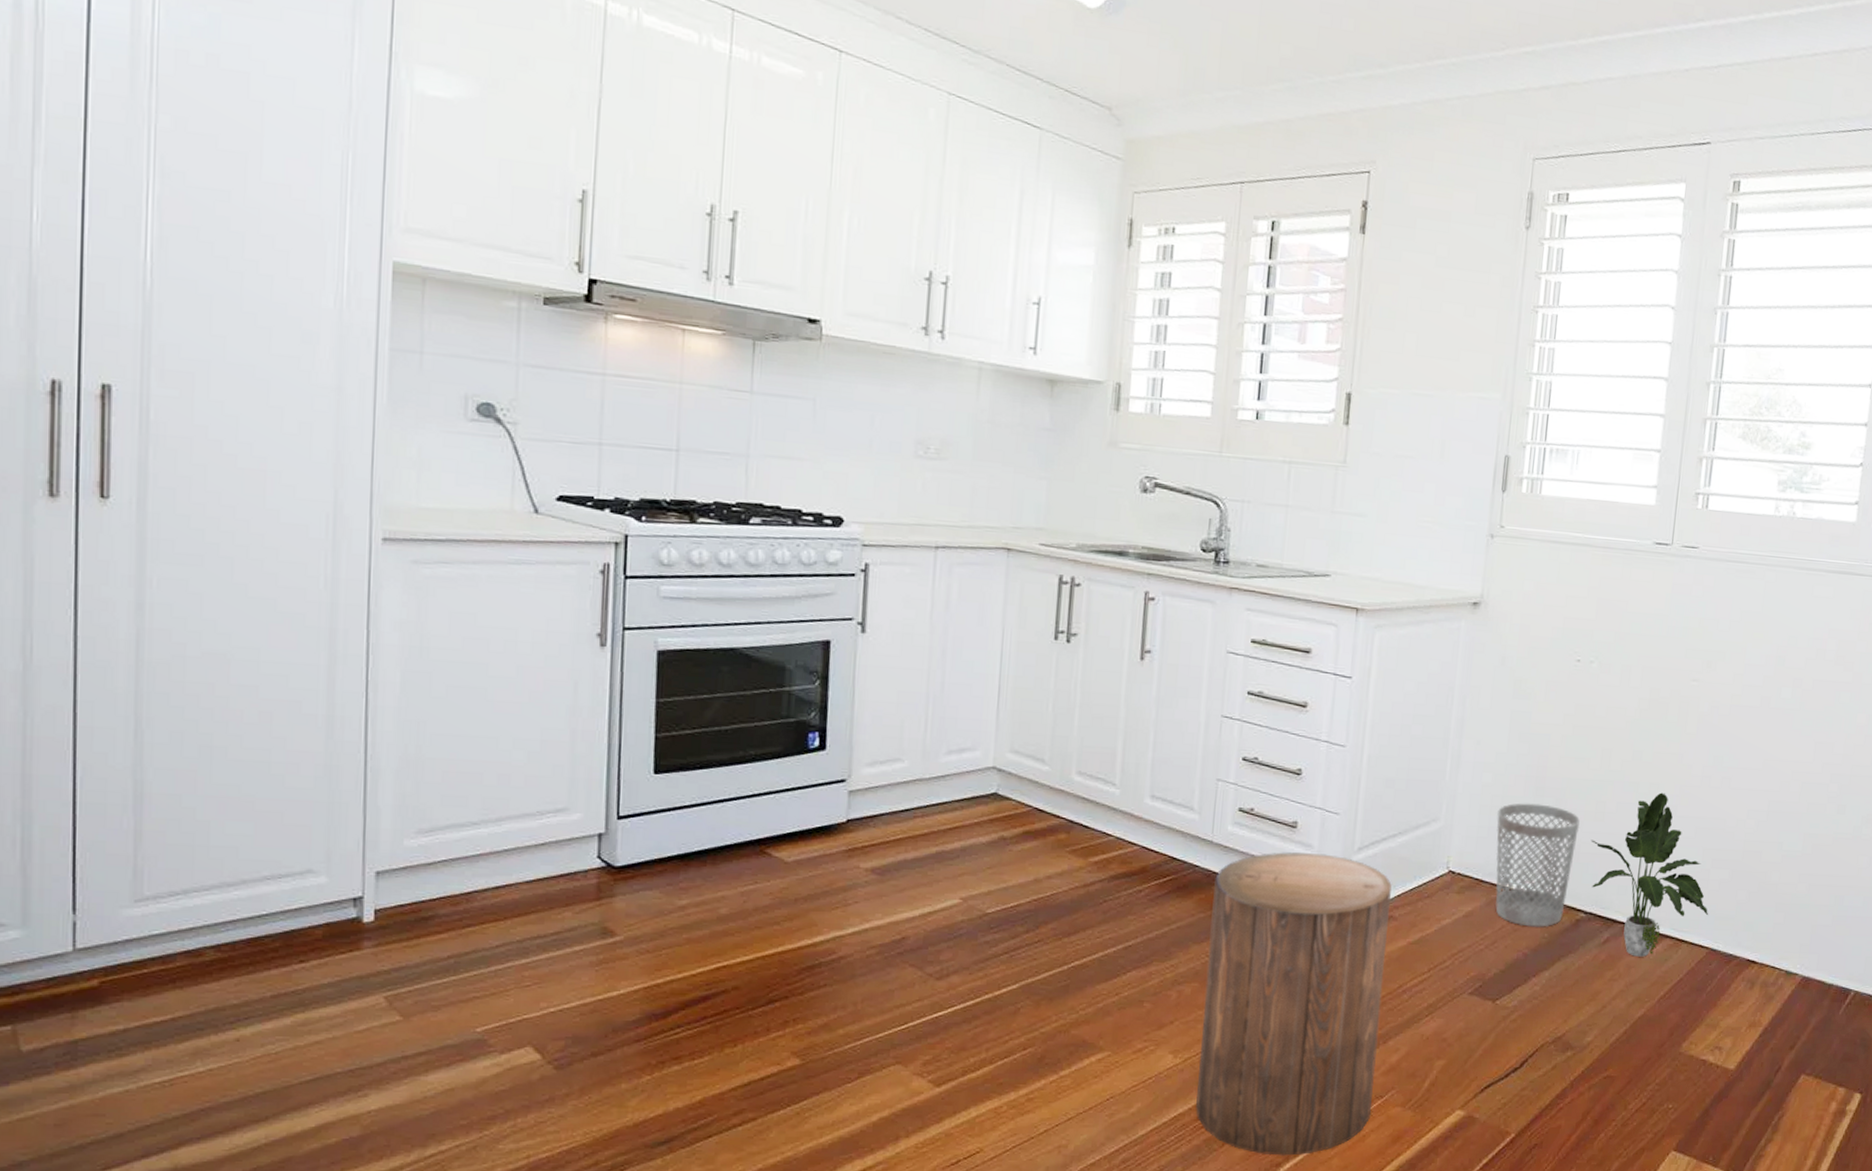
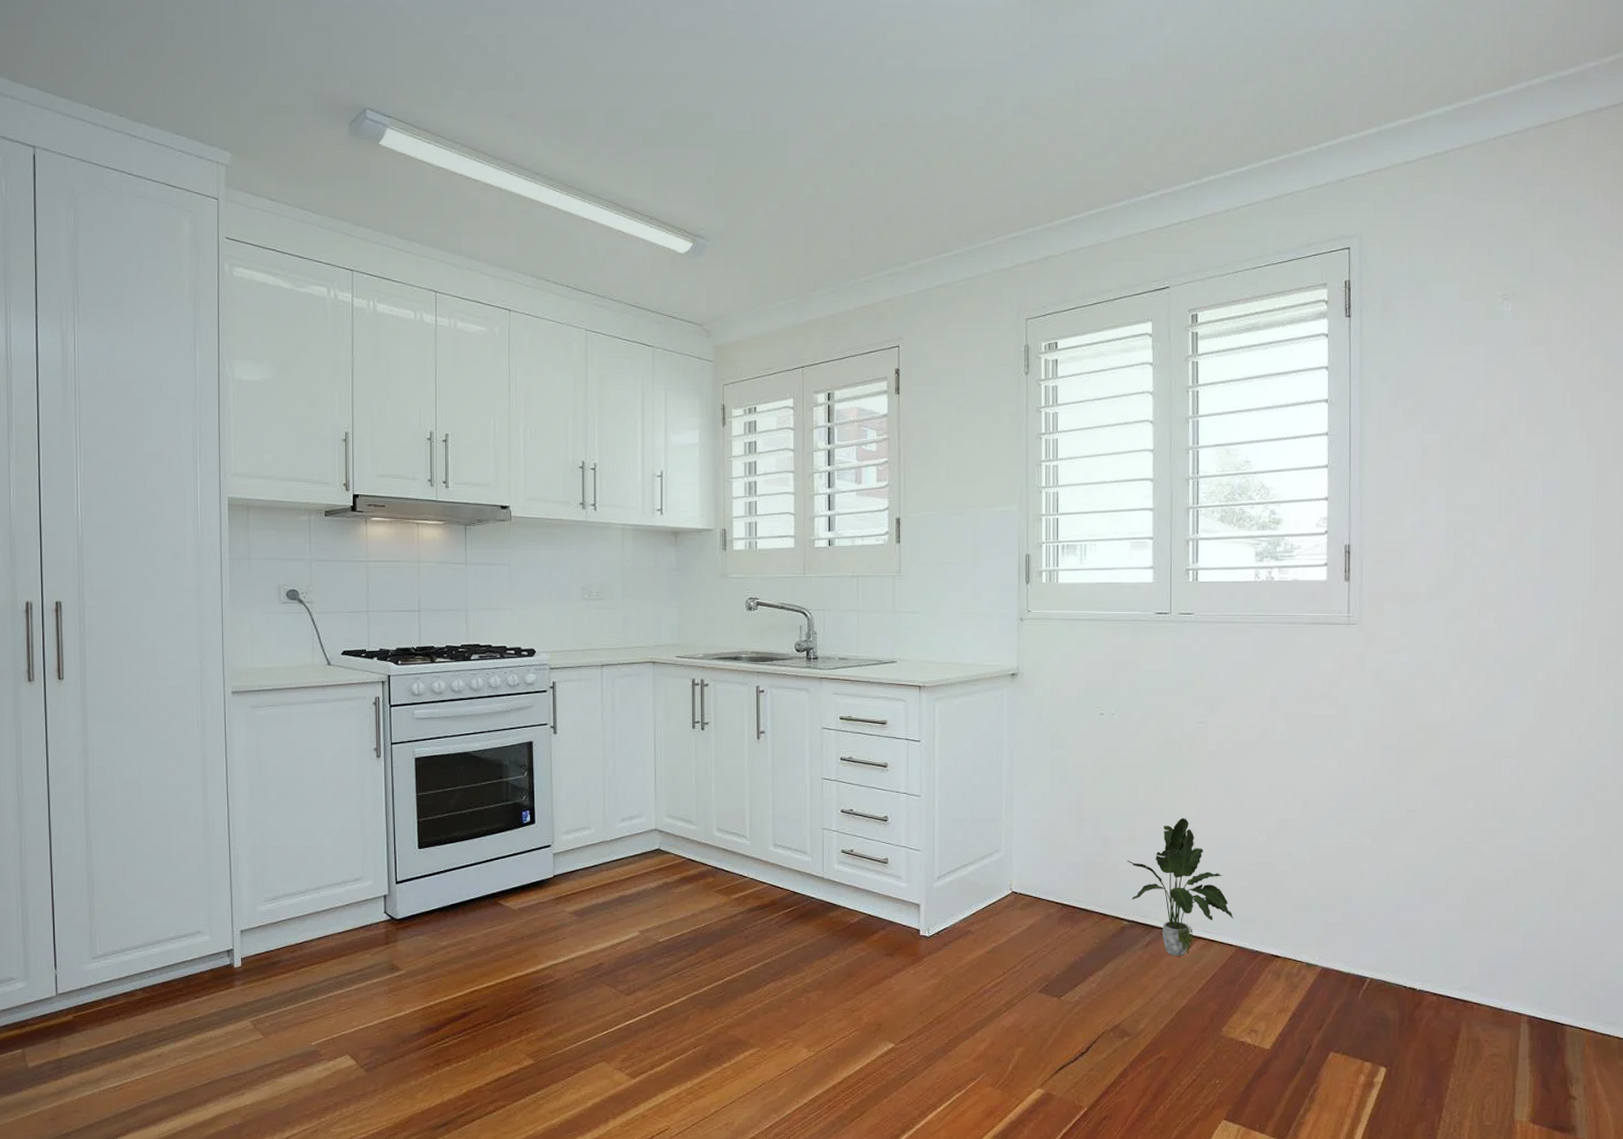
stool: present [1196,852,1392,1156] -> none [827,883,968,1129]
wastebasket: present [1495,803,1580,927] -> none [1047,833,1117,935]

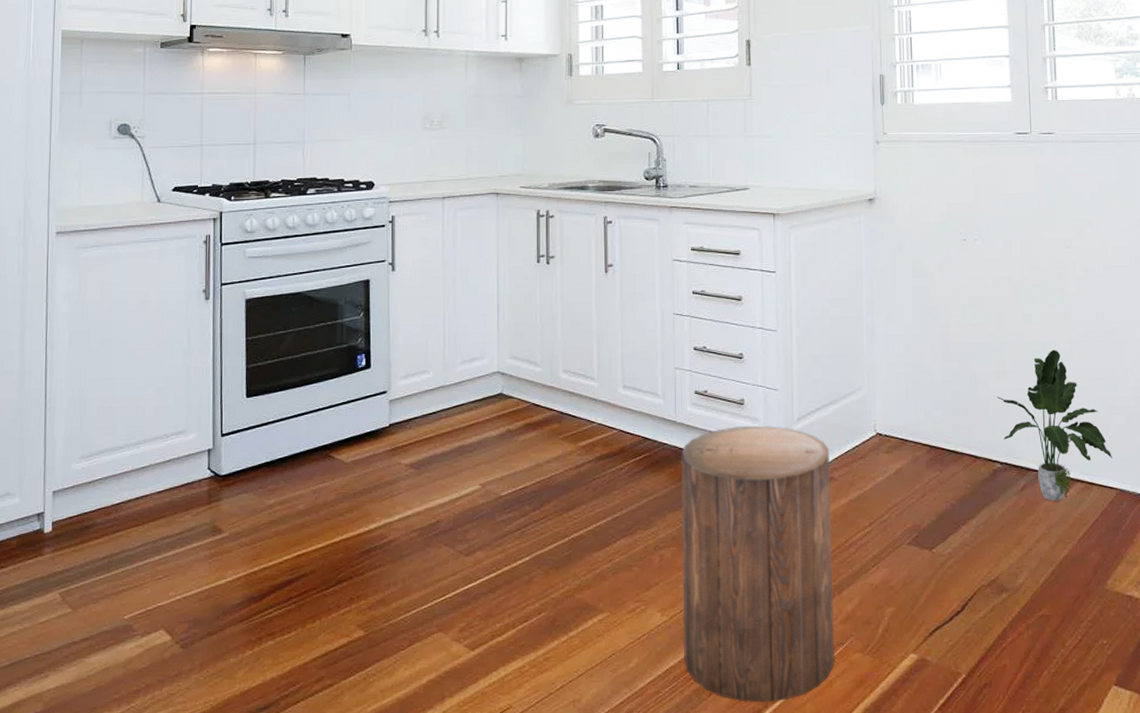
stool: none [827,883,968,1129] -> present [680,426,835,703]

